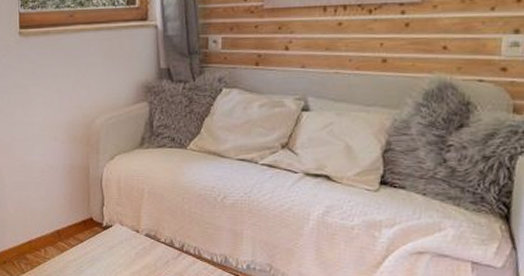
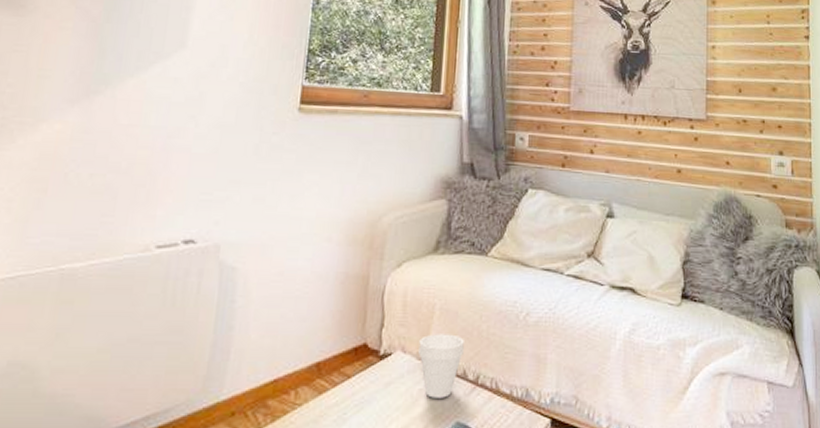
cup: none [133,212,170,260] -> present [418,334,464,398]

